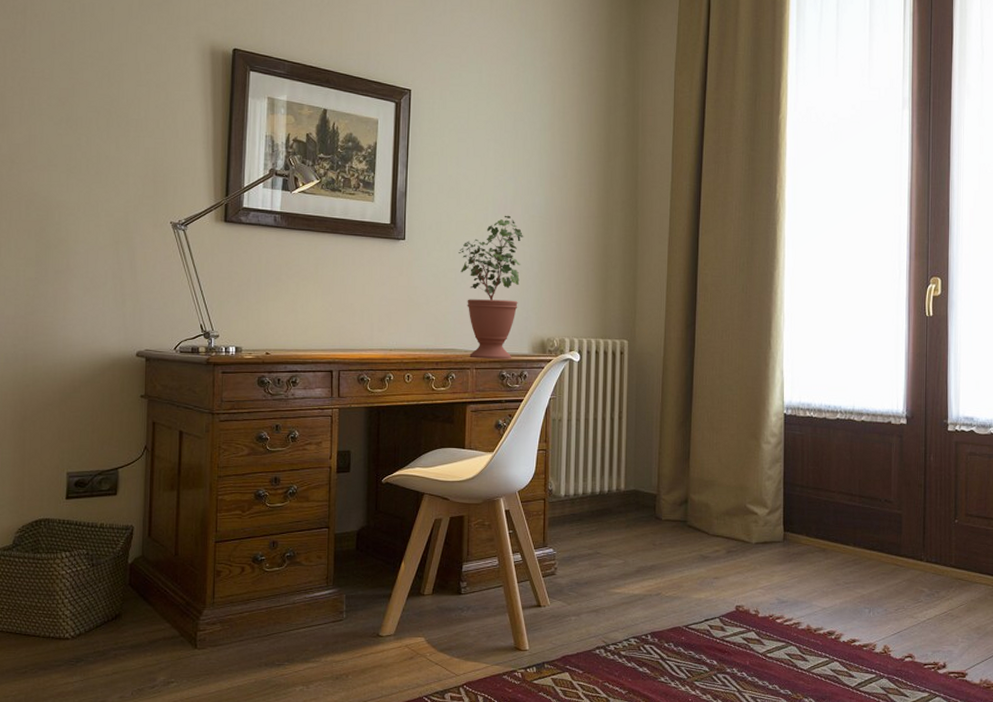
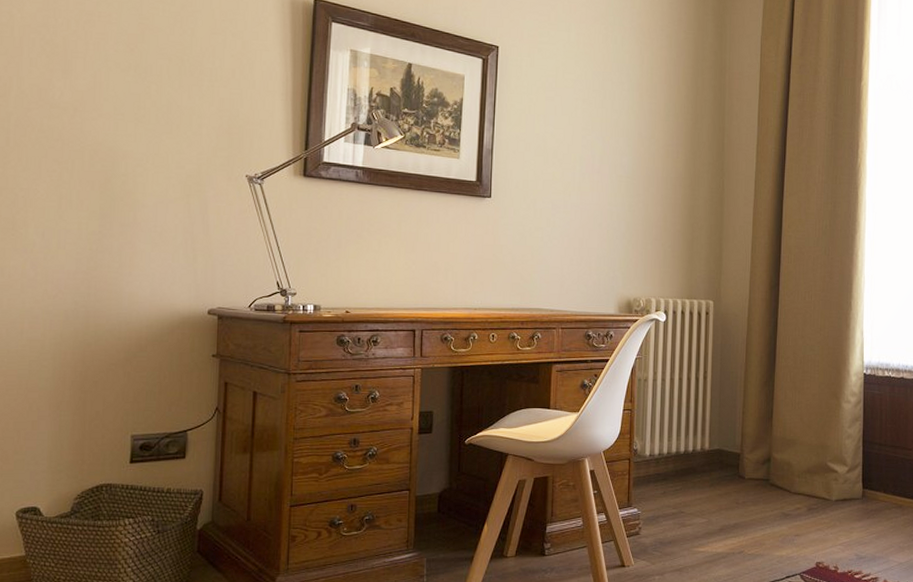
potted plant: present [459,215,524,359] -> none [545,174,611,319]

